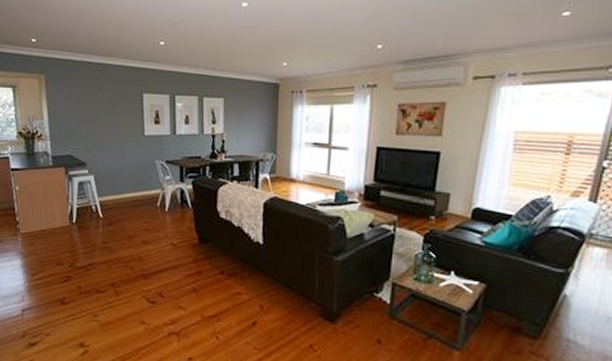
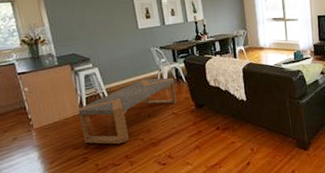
coffee table: none [67,197,178,269] -> present [78,77,177,145]

